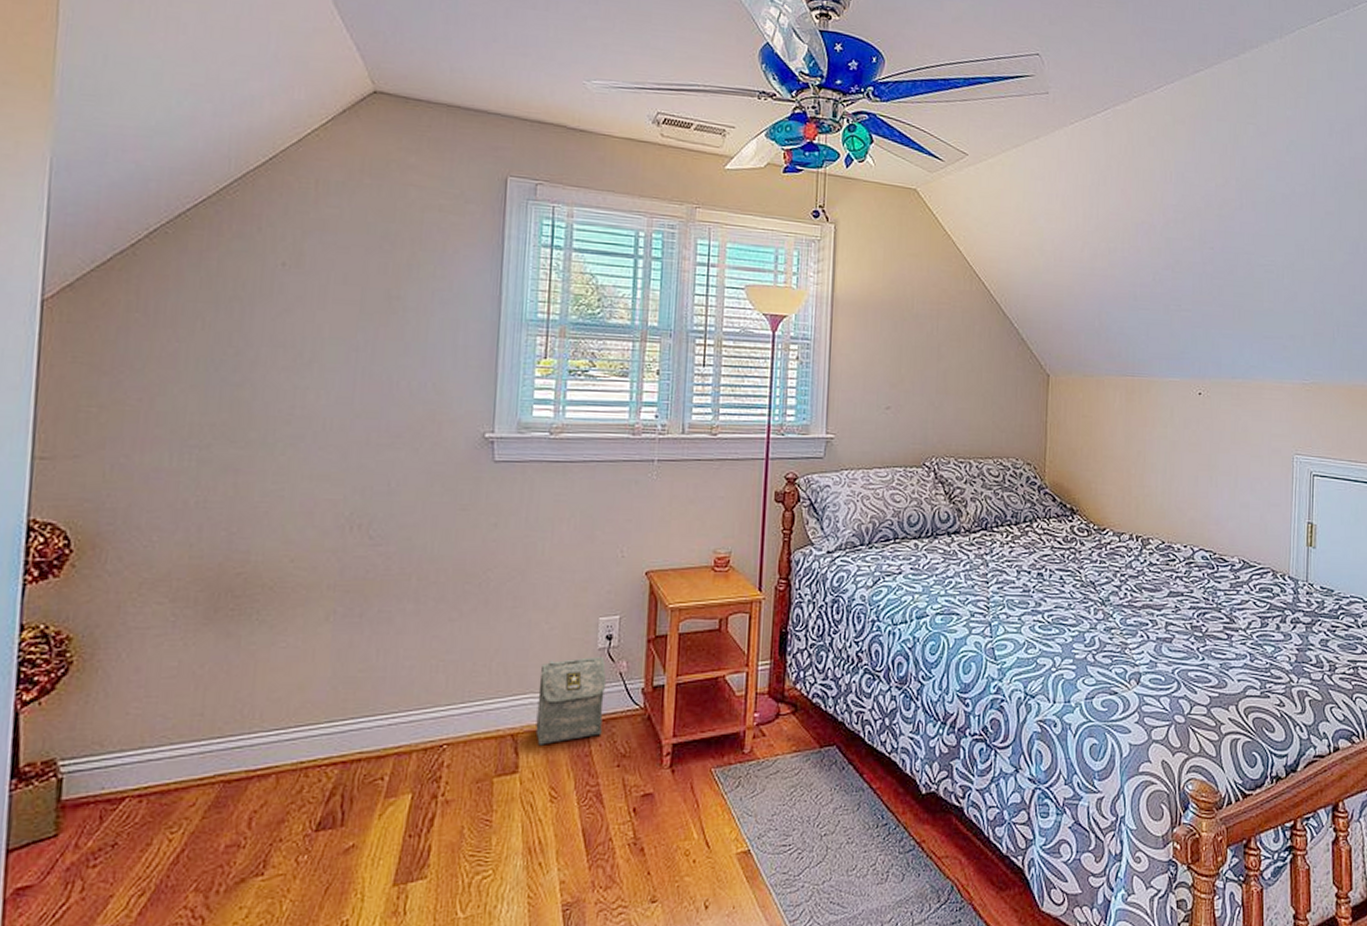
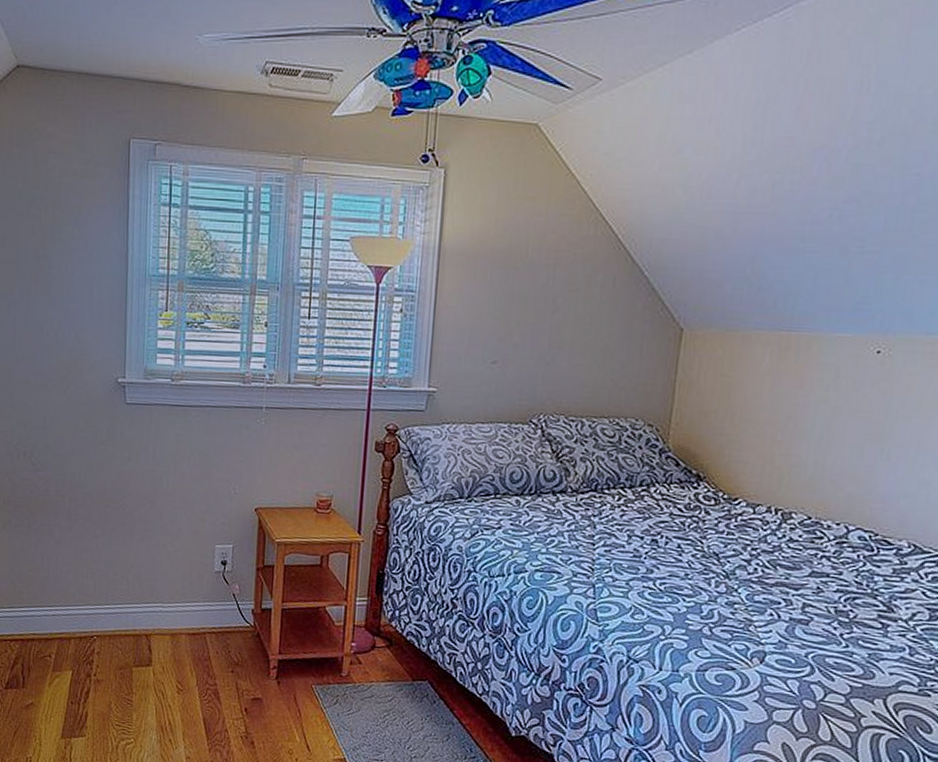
bag: present [536,657,607,746] -> none [165,577,222,647]

